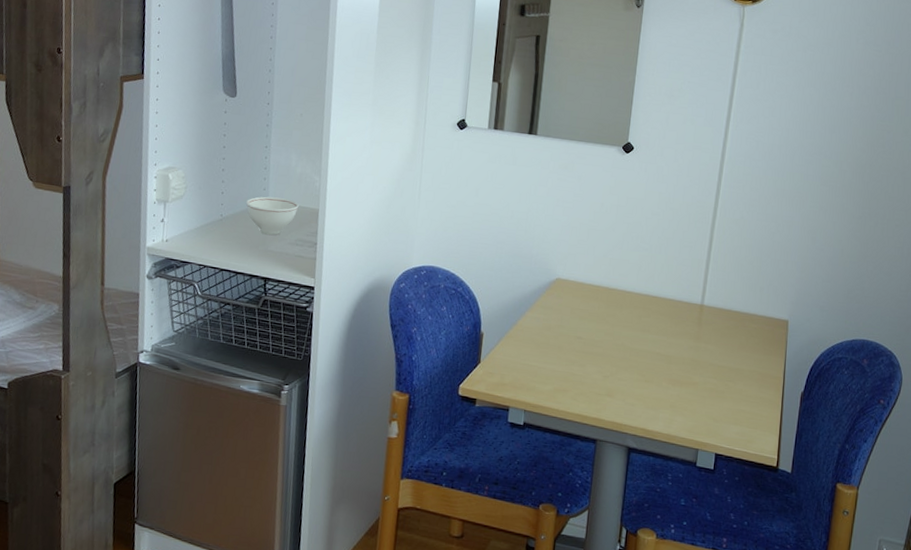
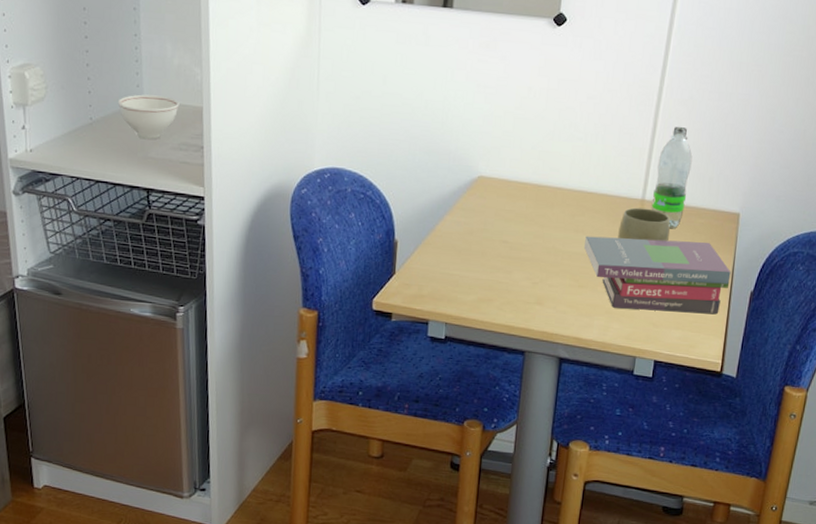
books: none [650,335,783,413] -> present [584,236,731,315]
mug: none [680,311,727,343] -> present [618,207,670,241]
bottle: none [709,241,745,332] -> present [651,126,693,229]

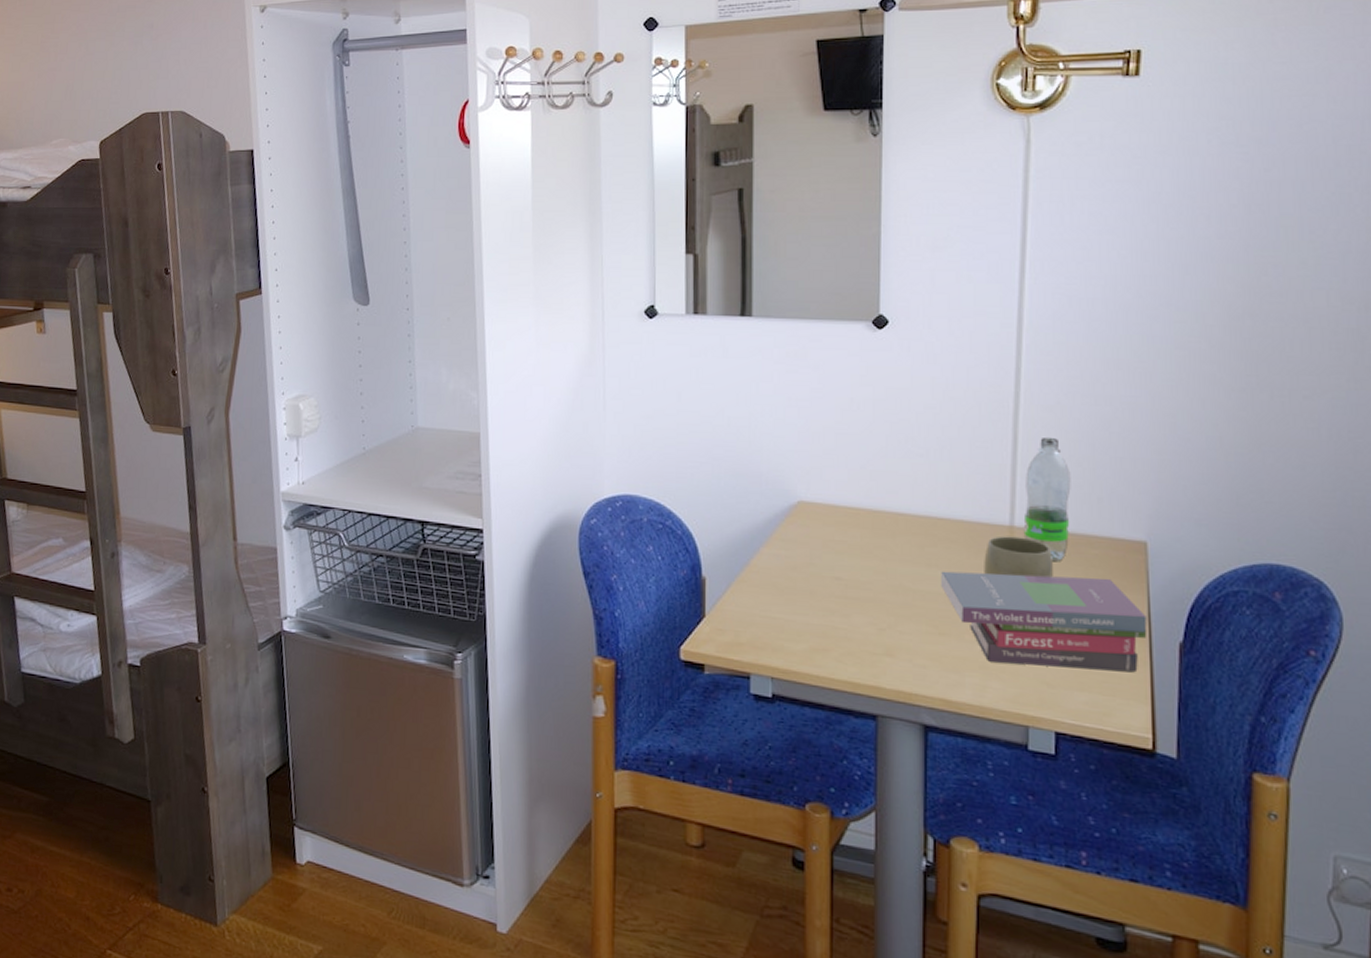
bowl: present [117,94,180,140] -> none [391,421,455,469]

